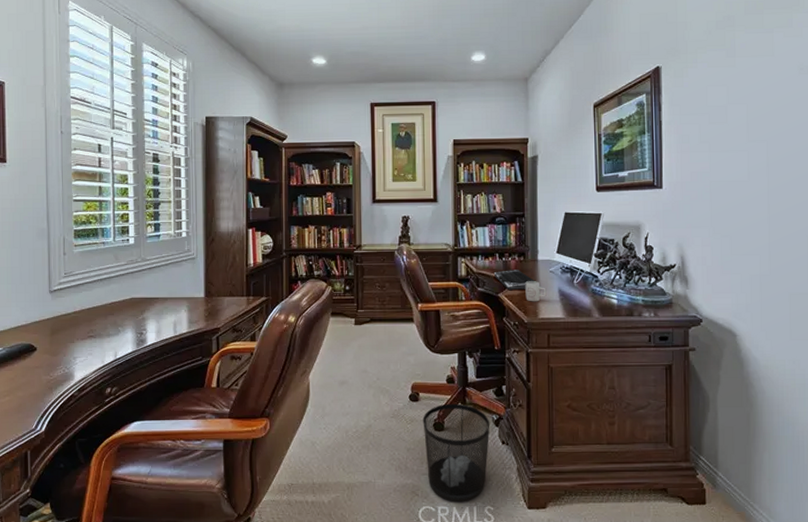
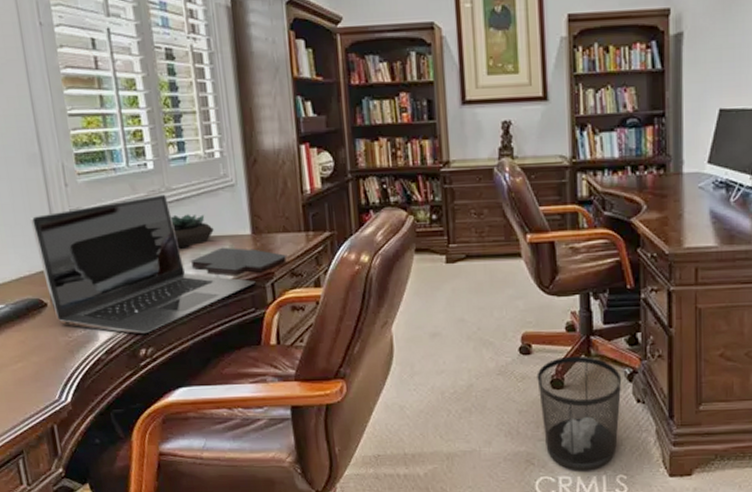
laptop: none [32,264,204,376] -> present [30,194,256,335]
succulent plant: none [143,279,176,307] -> present [170,214,214,249]
papers: none [153,306,231,330] -> present [189,247,288,277]
computer keyboard: present [493,270,536,291] -> none [624,186,680,214]
mug: present [525,281,547,302] -> none [666,200,694,228]

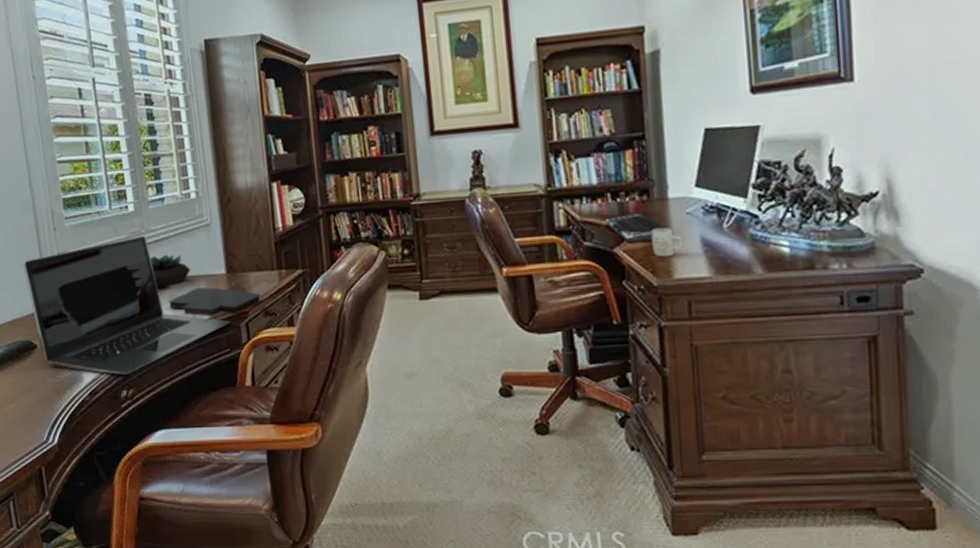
waste bin: present [537,355,622,471] -> none [519,398,613,527]
computer keyboard: none [624,186,680,214] -> present [605,213,667,244]
mug: none [666,200,694,228] -> present [651,228,684,258]

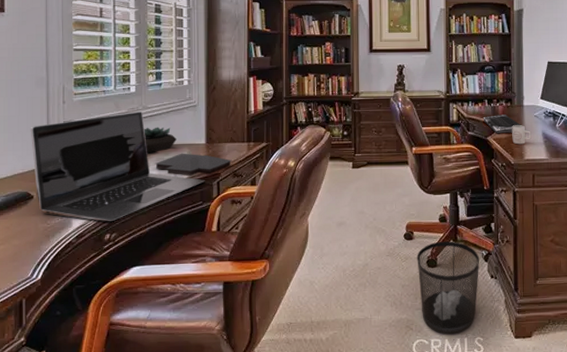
waste bin: none [519,398,613,527] -> present [417,241,480,335]

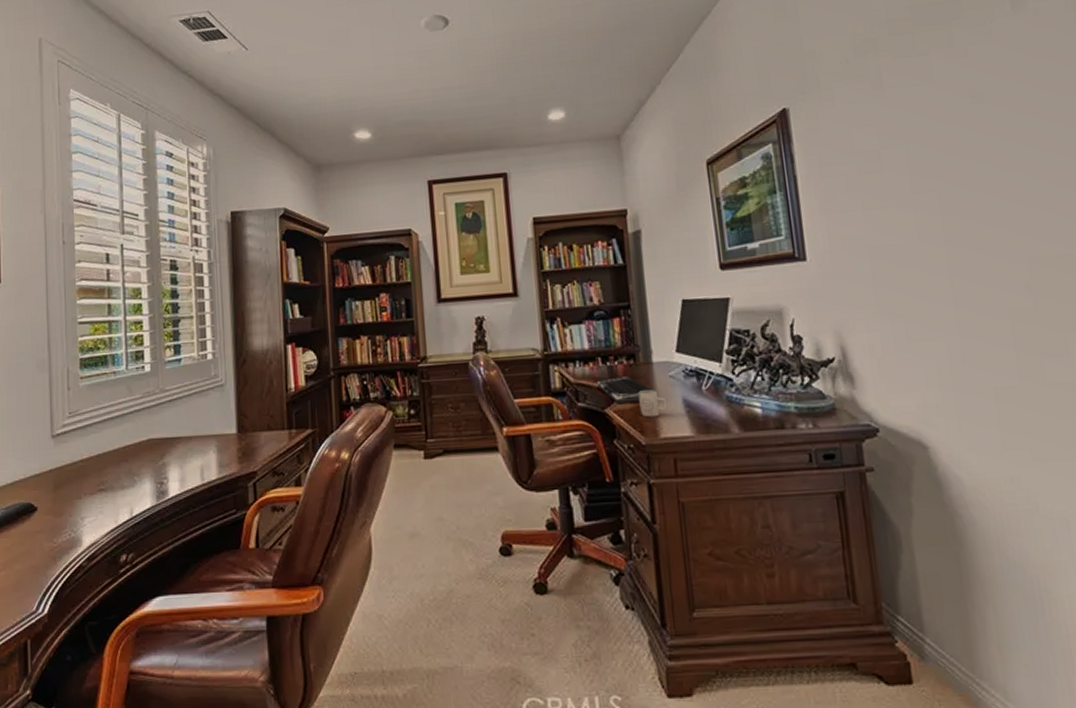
laptop: present [30,111,205,222] -> none [31,395,238,539]
succulent plant: present [144,127,177,154] -> none [162,414,202,449]
papers: present [154,153,232,176] -> none [176,446,270,477]
waste bin: present [417,241,480,335] -> none [519,556,609,692]

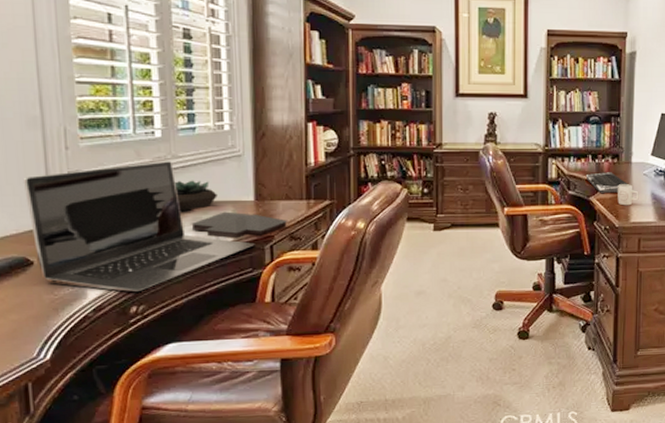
laptop: none [31,395,238,539] -> present [23,161,255,293]
succulent plant: none [162,414,202,449] -> present [174,180,217,212]
papers: none [176,446,270,477] -> present [190,211,288,239]

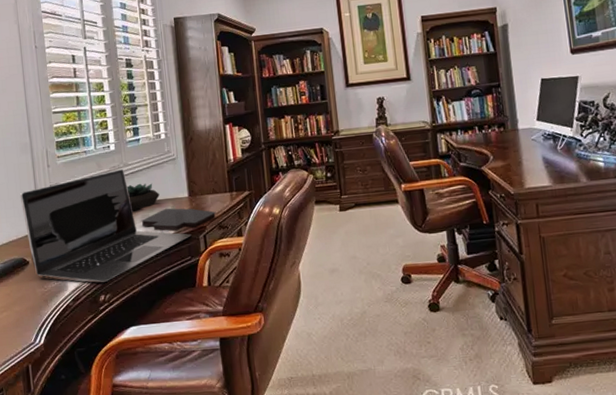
computer keyboard: present [585,172,629,194] -> none [474,141,518,163]
mug: present [618,184,639,206] -> none [508,151,531,173]

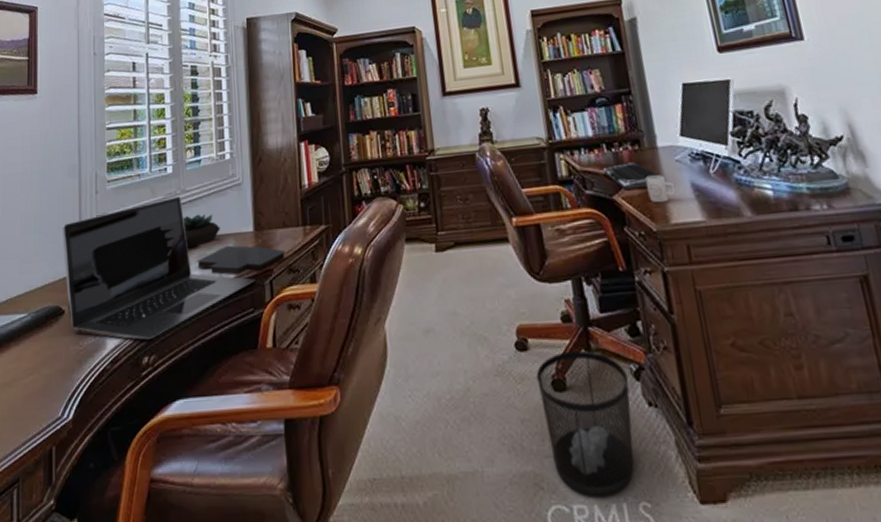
waste bin: none [417,282,487,384] -> present [536,350,634,498]
computer keyboard: none [474,141,518,163] -> present [603,162,659,191]
mug: none [508,151,531,173] -> present [646,175,677,203]

